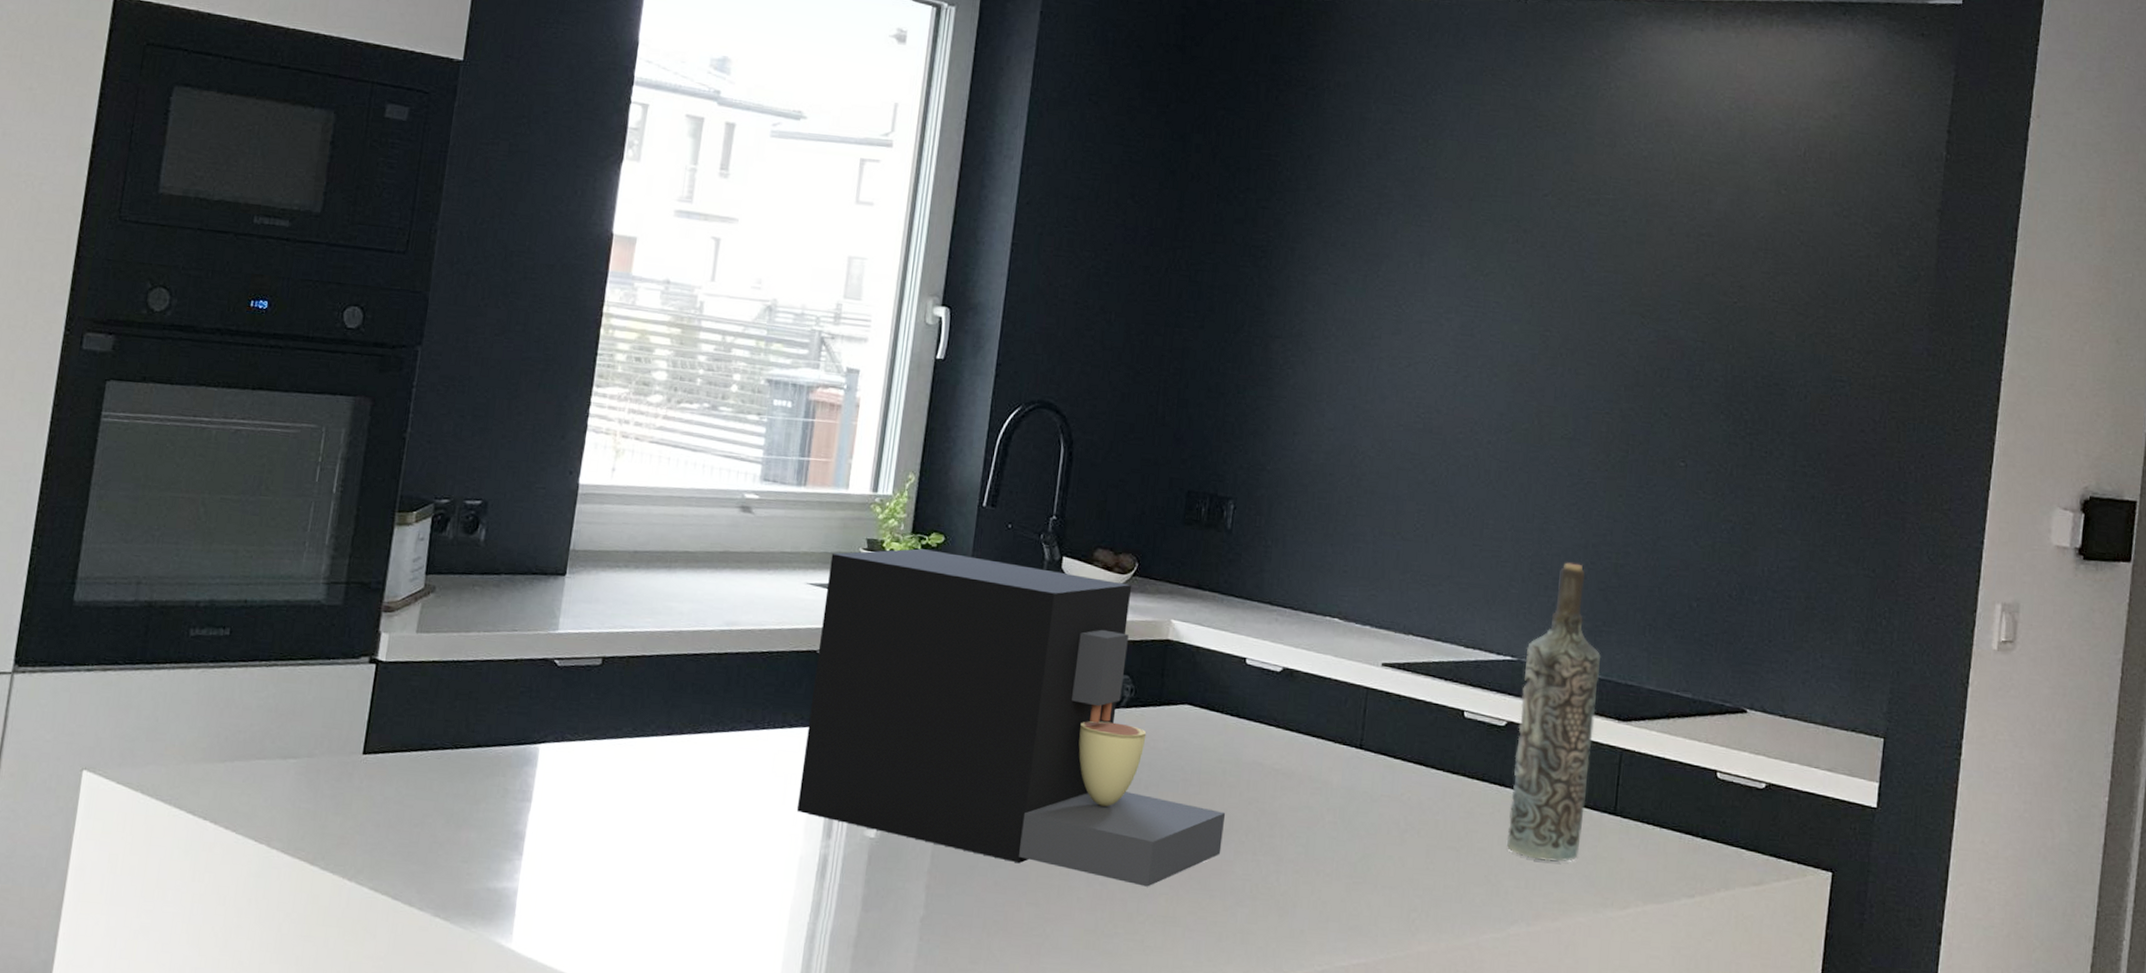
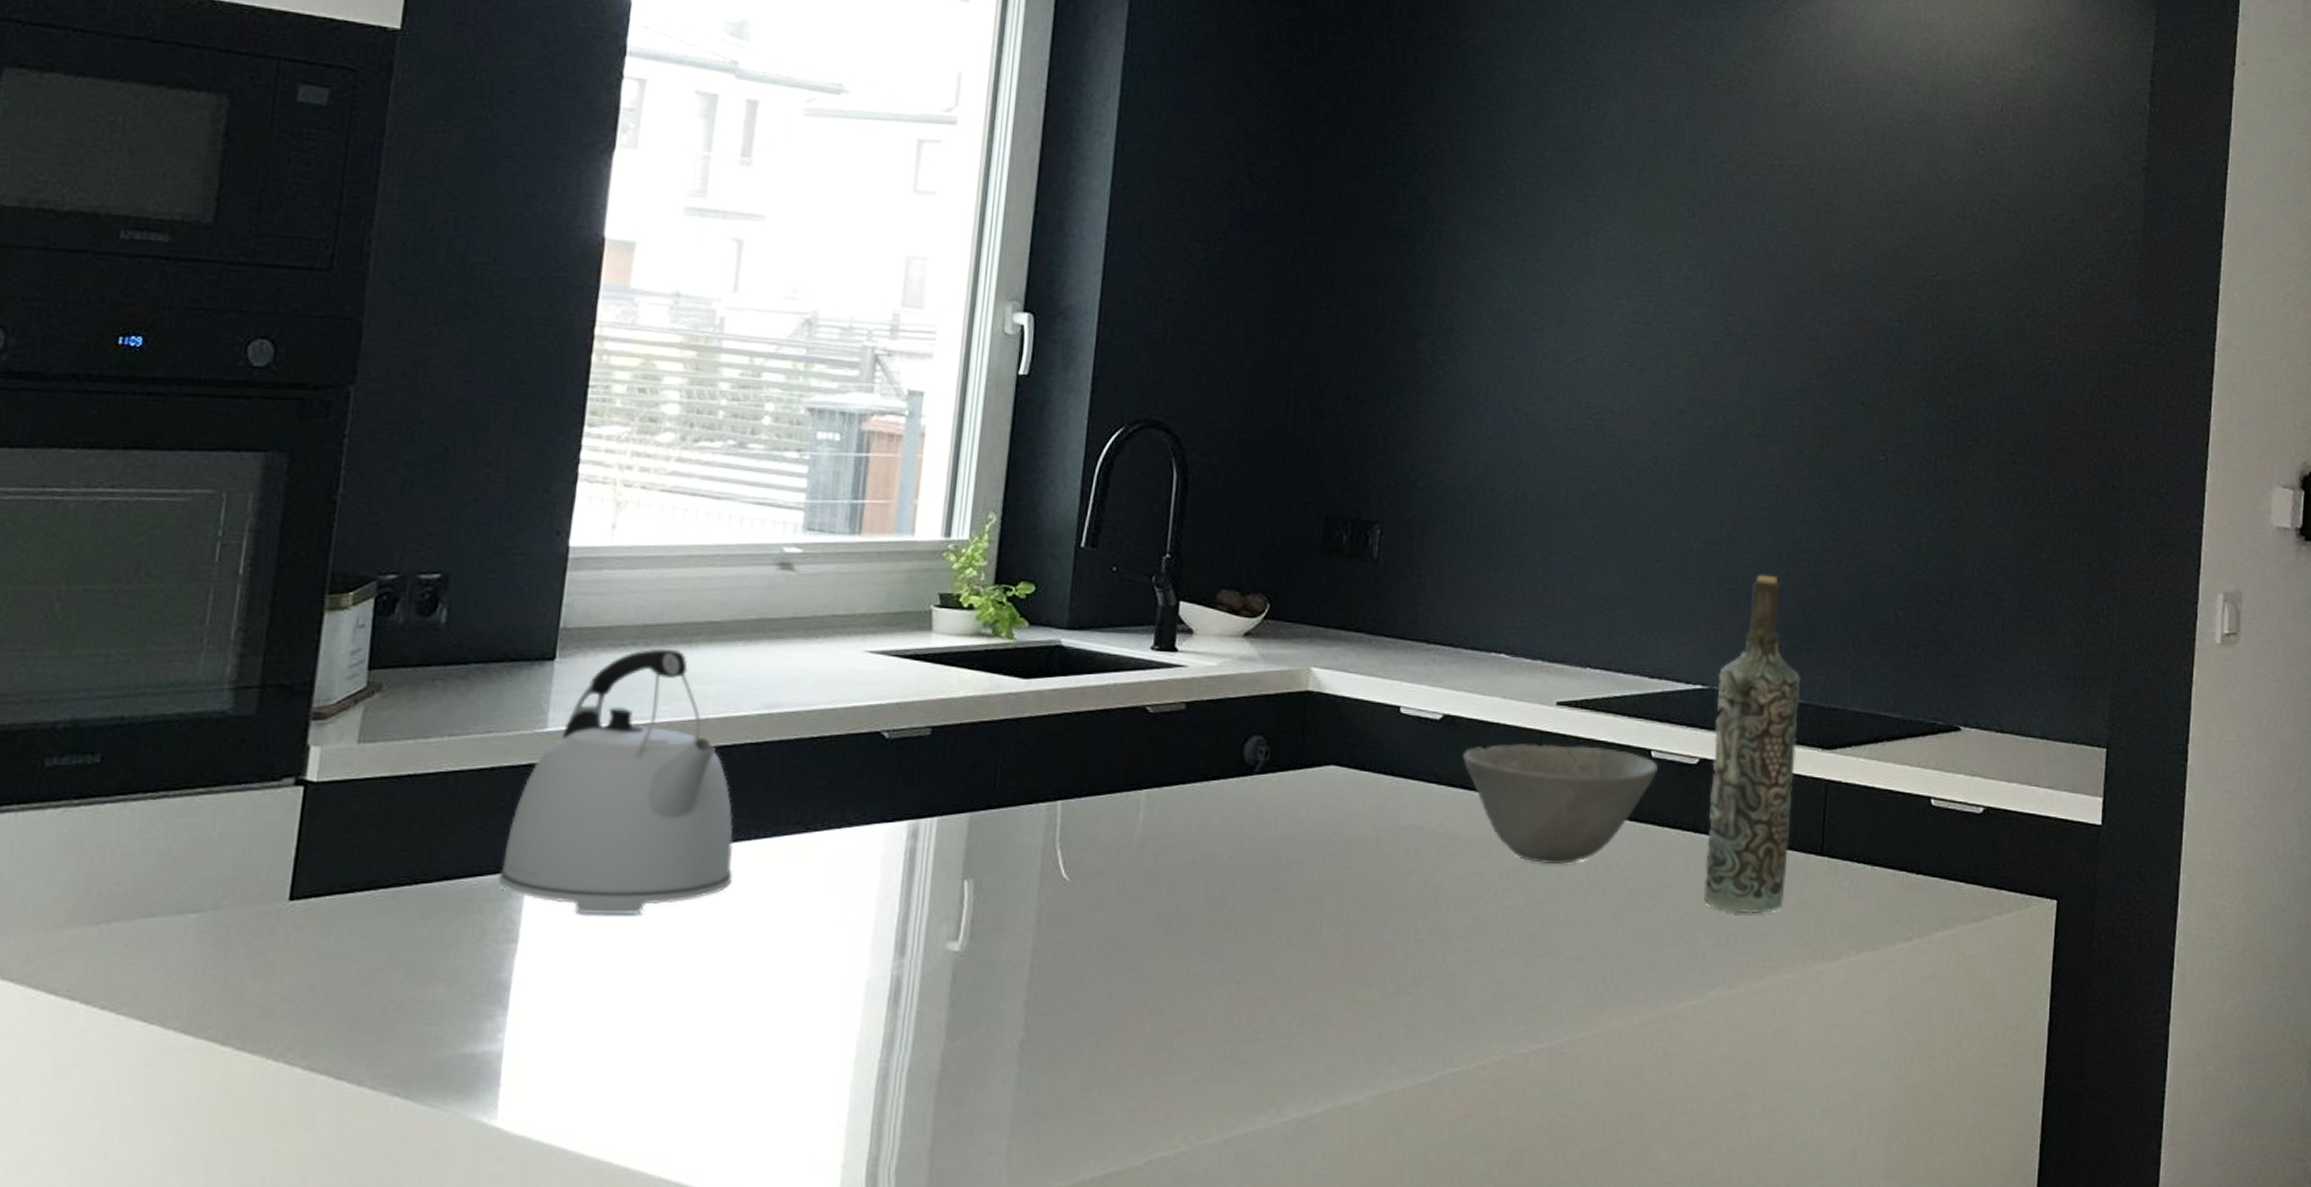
kettle: none [518,571,699,787] -> present [498,649,734,915]
coffee maker: present [796,548,1226,887] -> none [860,602,1382,982]
bowl: none [1298,696,1470,806] -> present [1462,744,1658,865]

